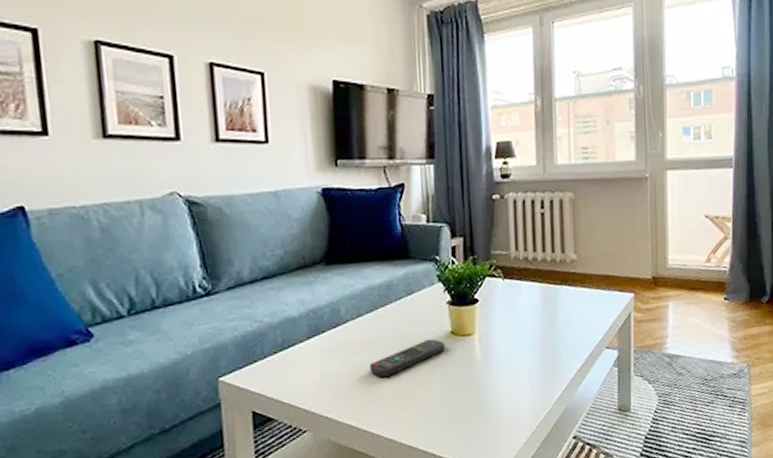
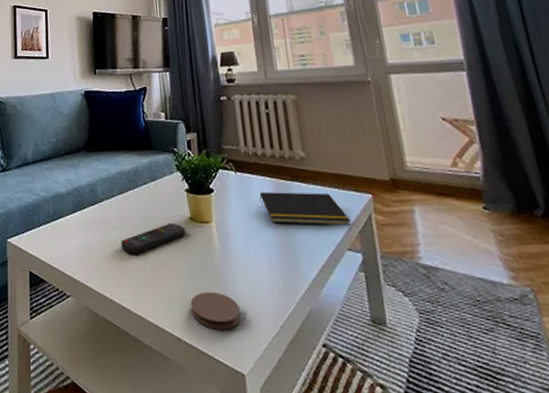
coaster: none [447,403,499,440] -> present [190,291,241,330]
notepad: none [526,295,612,330] -> present [259,192,351,226]

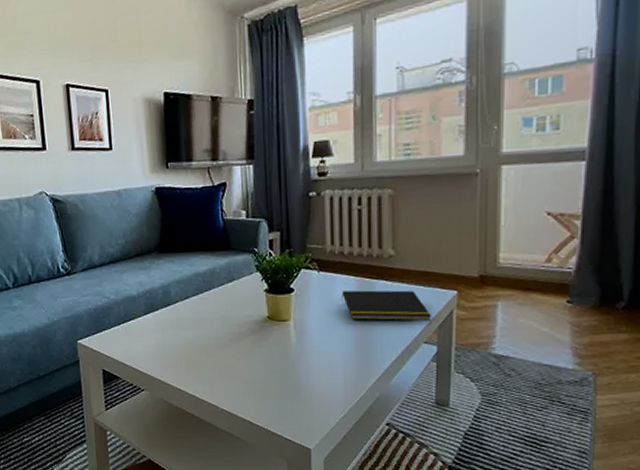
remote control: present [121,222,186,255] -> none [196,321,263,352]
coaster: present [190,291,241,330] -> none [263,382,312,414]

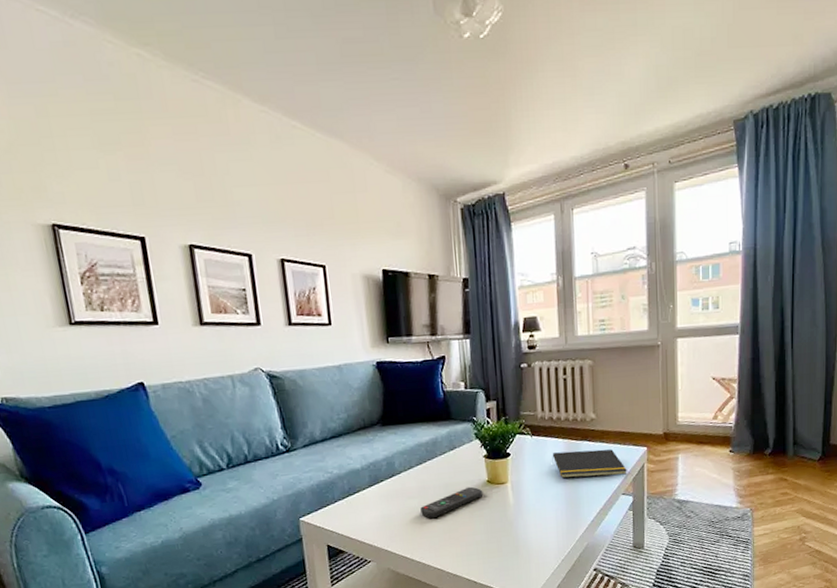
remote control: none [196,321,263,352] -> present [420,486,484,519]

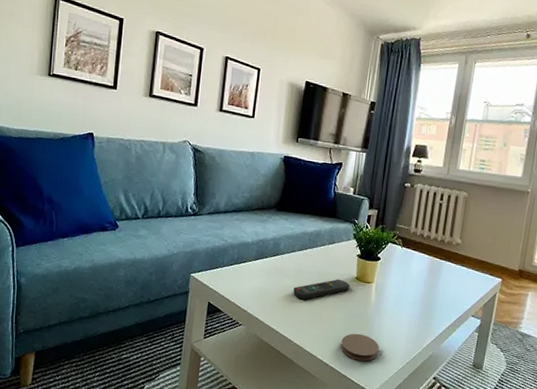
coaster: none [486,540,530,570] -> present [340,333,380,361]
notepad: present [552,449,627,479] -> none [415,266,480,299]

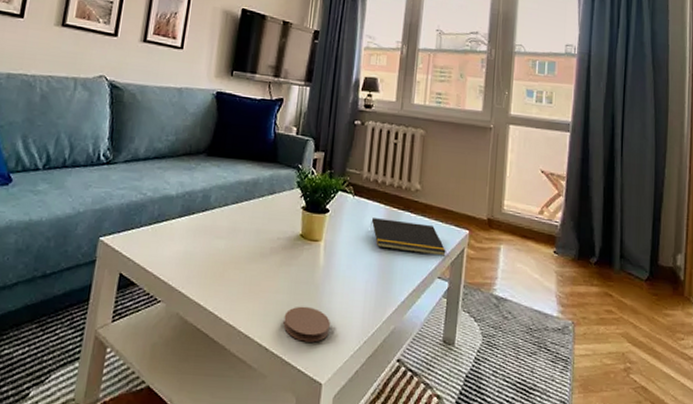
remote control: present [293,279,351,300] -> none [225,237,295,266]
notepad: none [415,266,480,299] -> present [370,218,446,256]

